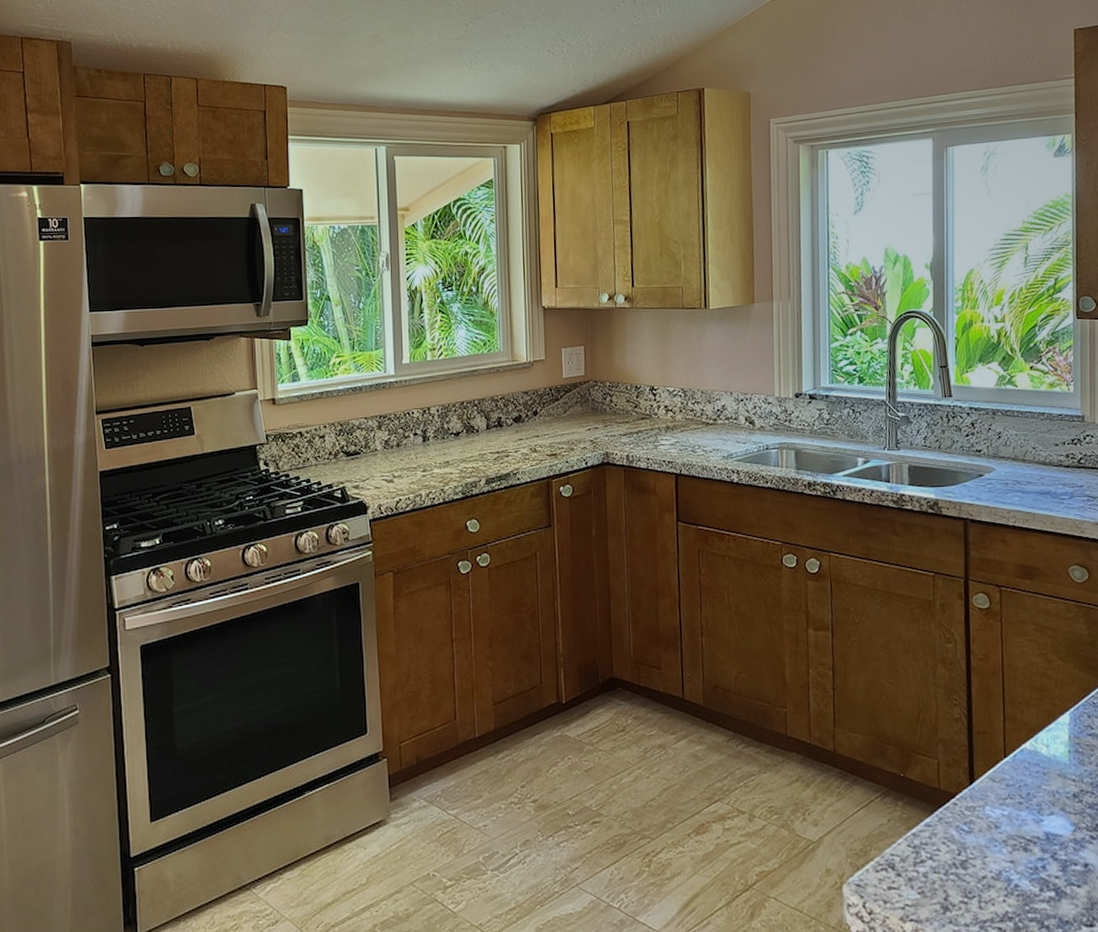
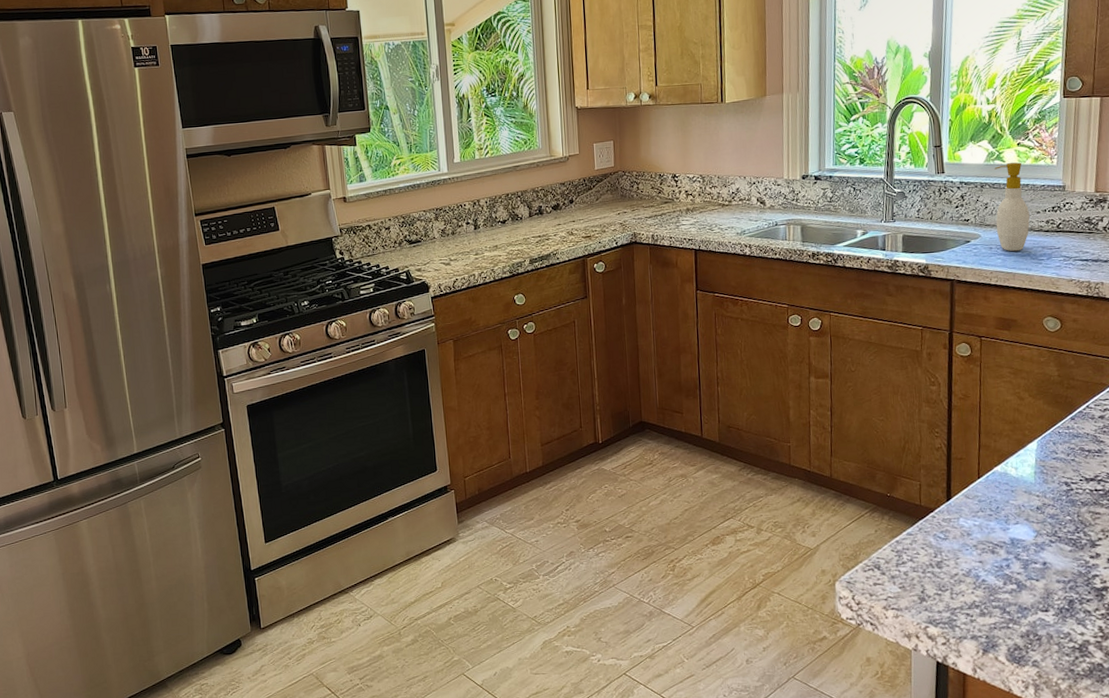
soap bottle: none [1006,388,1048,489] -> present [994,162,1030,252]

